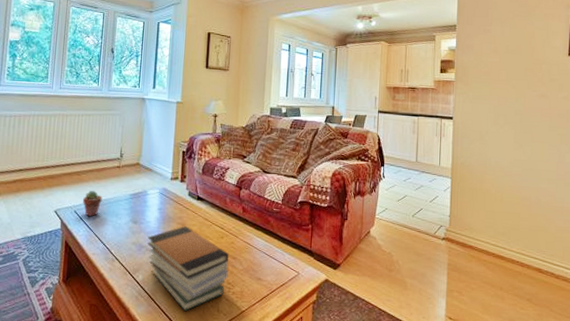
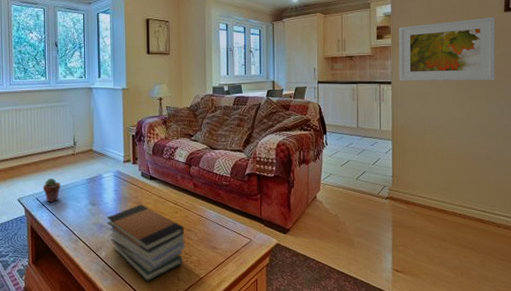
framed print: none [460,59,559,124] -> present [398,17,495,81]

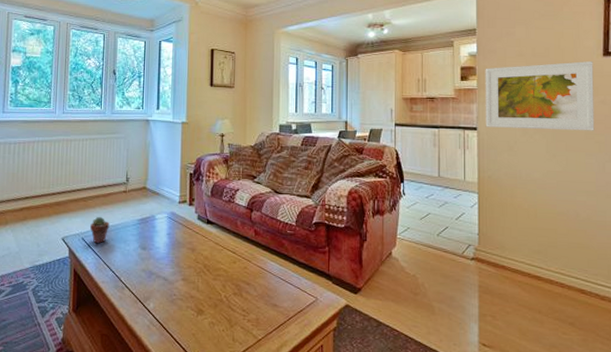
book stack: present [107,204,185,282] -> none [157,251,243,341]

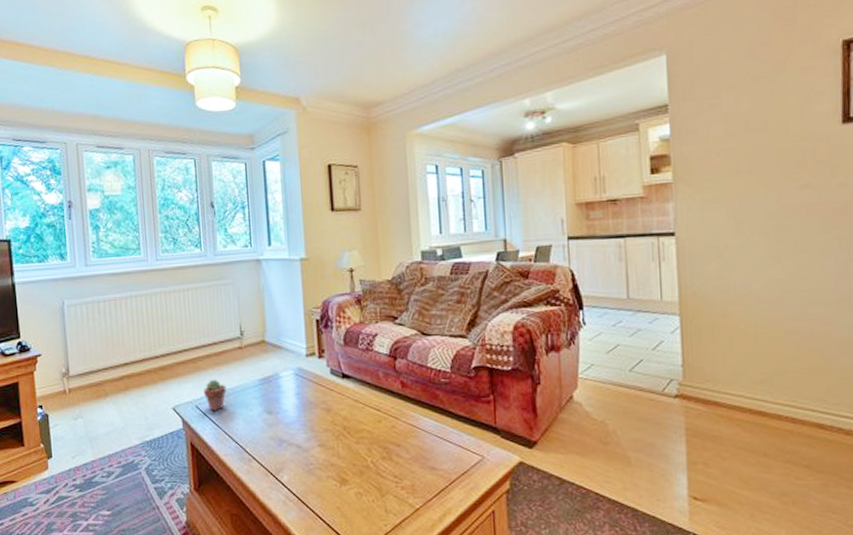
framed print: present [485,61,595,131] -> none [682,132,833,231]

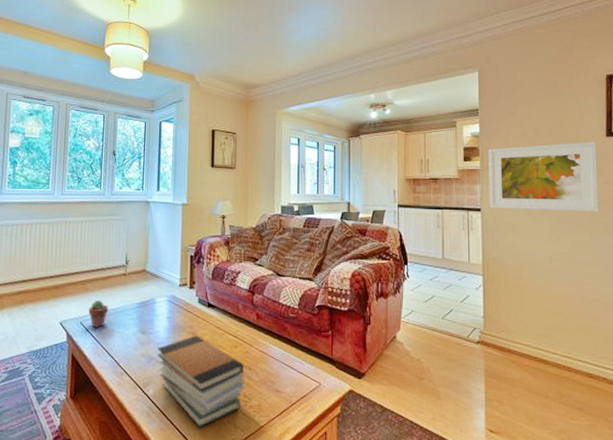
book stack: none [287,411,393,515] -> present [157,335,245,428]
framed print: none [682,132,833,231] -> present [488,142,599,212]

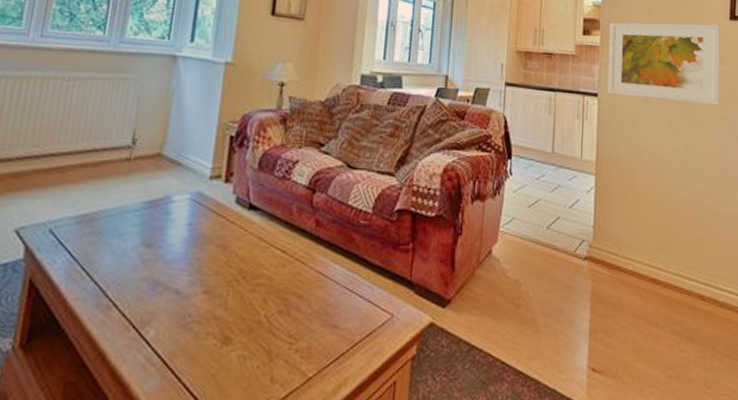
potted succulent: present [89,299,109,328] -> none [65,196,99,239]
book stack: present [157,335,245,428] -> none [166,250,293,385]

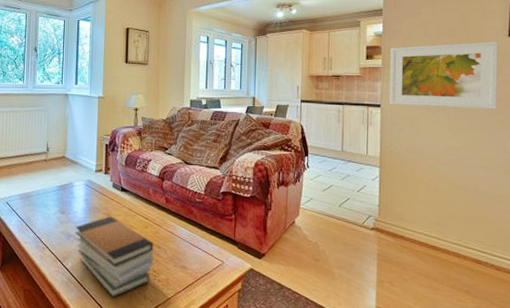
book stack: none [166,250,293,385] -> present [75,216,154,298]

